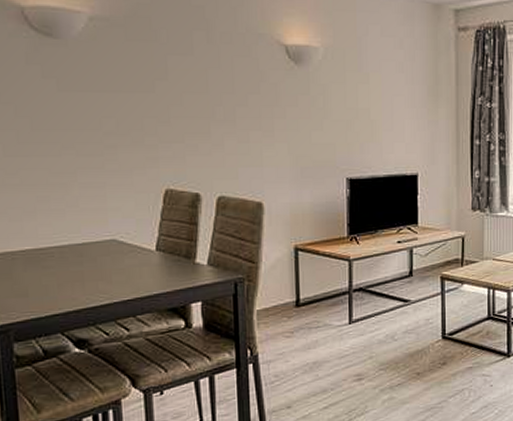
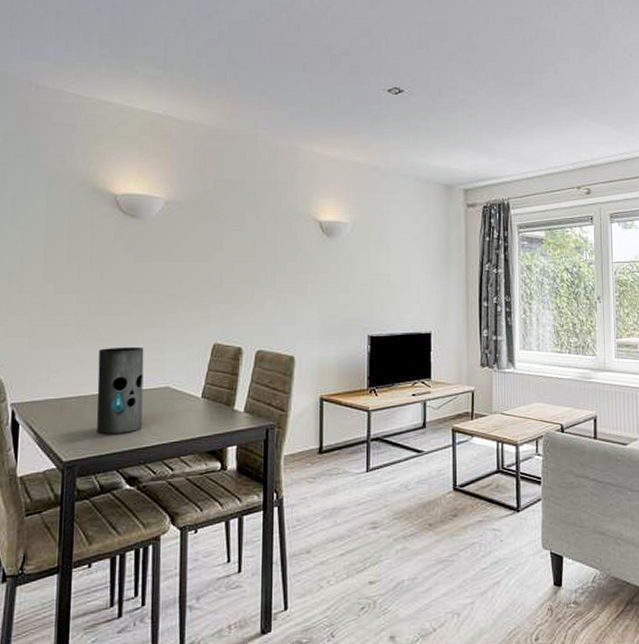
vase: none [23,194,87,294] -> present [96,346,144,434]

